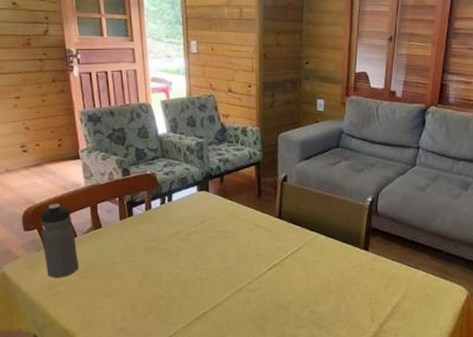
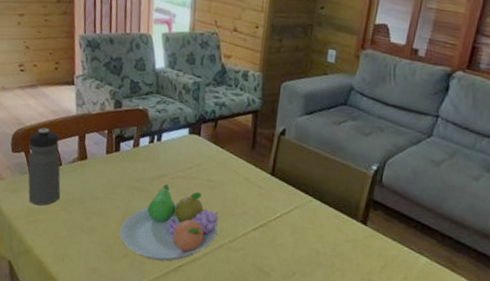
fruit bowl: none [142,241,235,311] -> present [119,184,219,261]

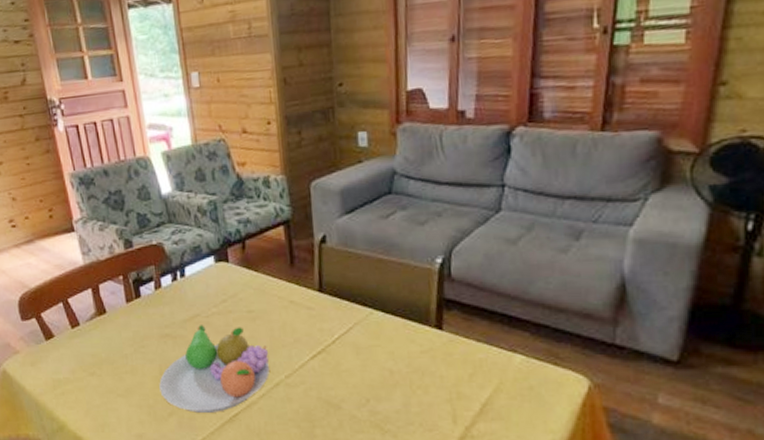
water bottle: present [27,128,61,206] -> none [36,286,85,375]

